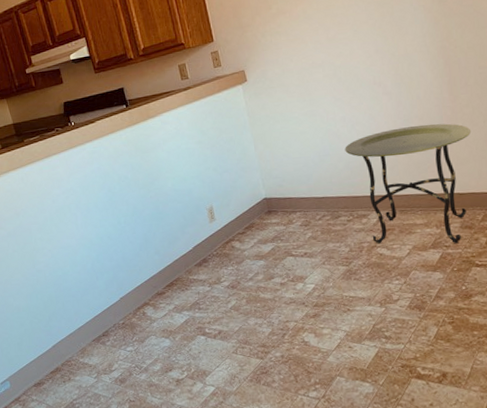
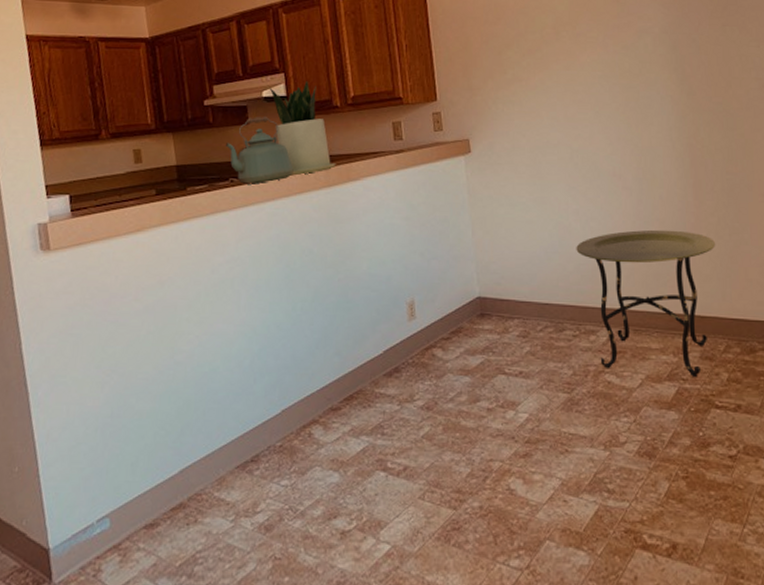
kettle: none [48,75,104,132] -> present [226,116,294,184]
planter: none [75,40,137,120] -> present [269,80,336,176]

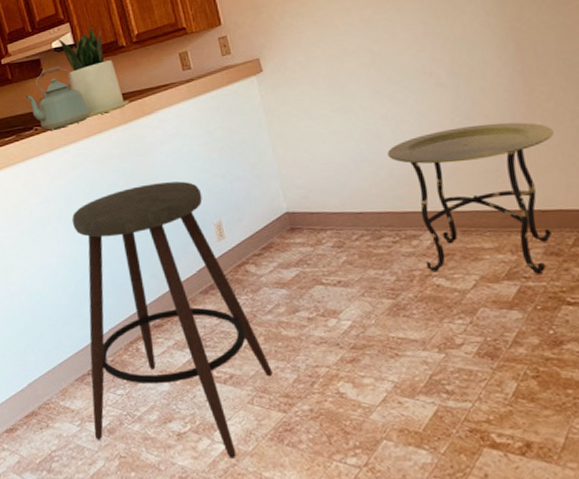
bar stool: none [249,253,447,560] -> present [72,181,273,458]

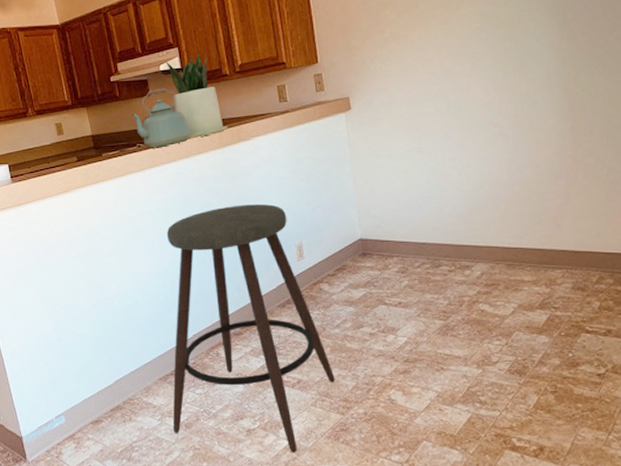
side table: present [387,122,555,274] -> none [452,172,593,305]

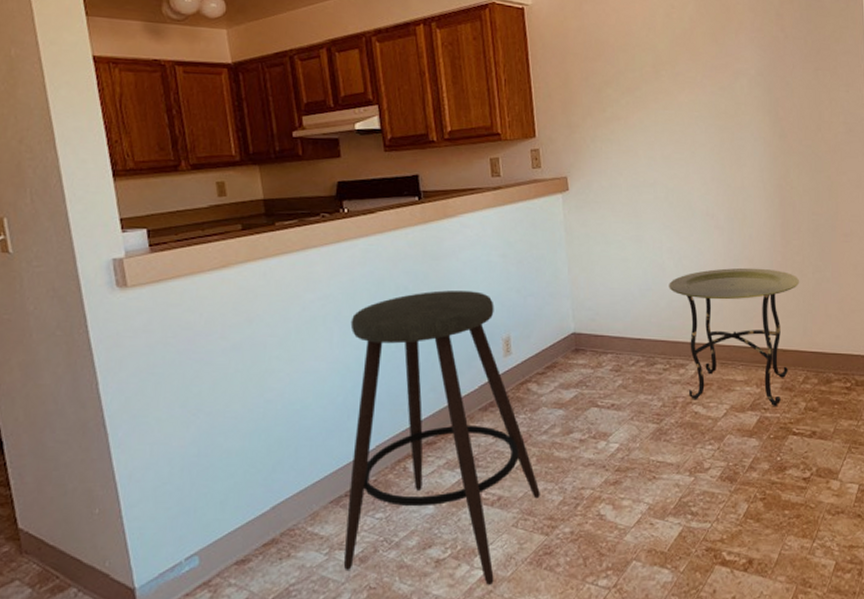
kettle: present [132,87,191,148] -> none [317,149,388,220]
planter: present [165,52,228,139] -> none [362,113,433,212]
side table: none [452,172,593,305] -> present [669,267,800,406]

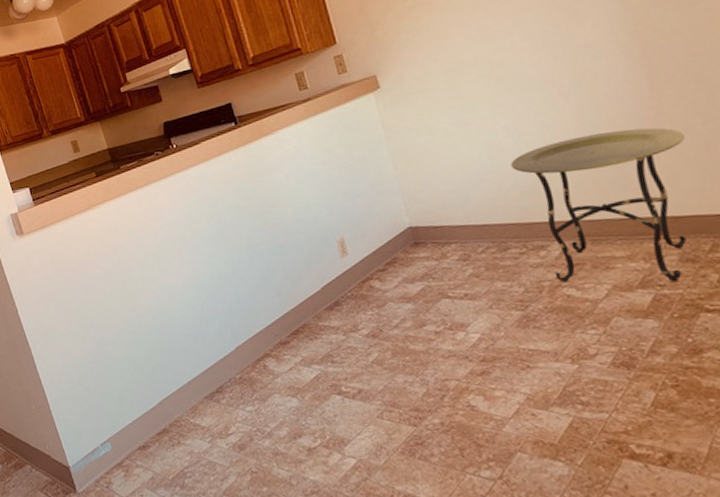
bar stool: present [343,290,540,585] -> none [195,199,401,472]

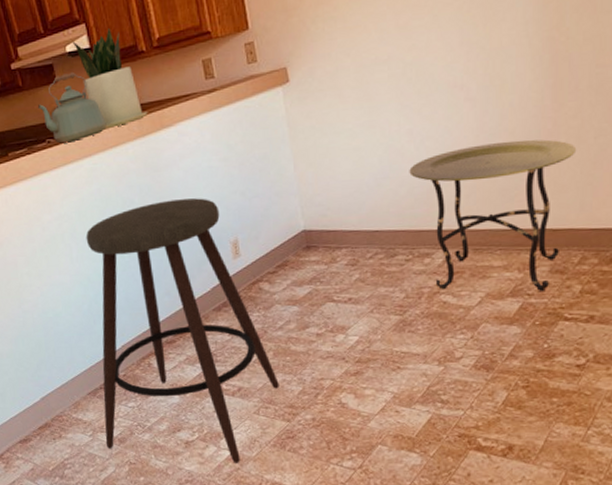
kettle: none [146,91,210,156] -> present [38,71,107,144]
planter: none [174,51,248,141] -> present [72,27,148,130]
bar stool: none [195,199,401,472] -> present [86,198,279,463]

